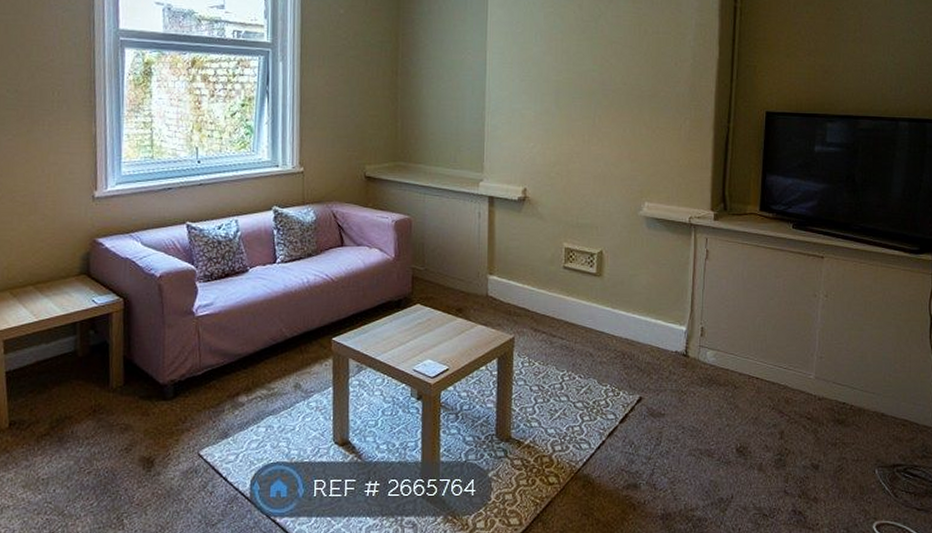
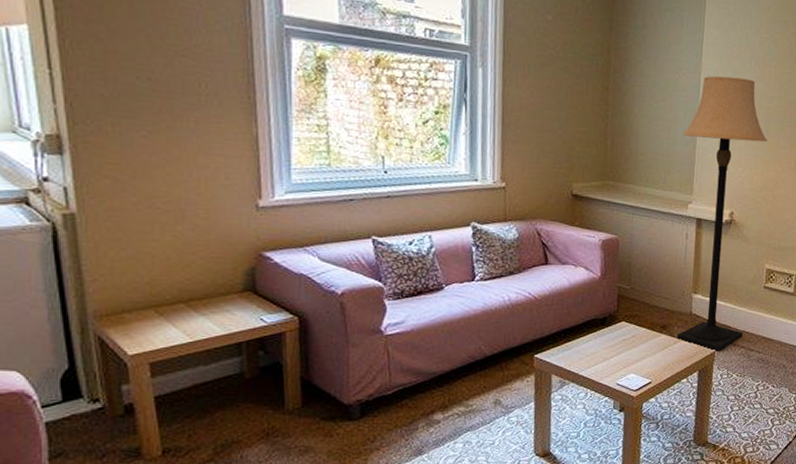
lamp: none [471,53,558,337] -> present [676,76,768,352]

